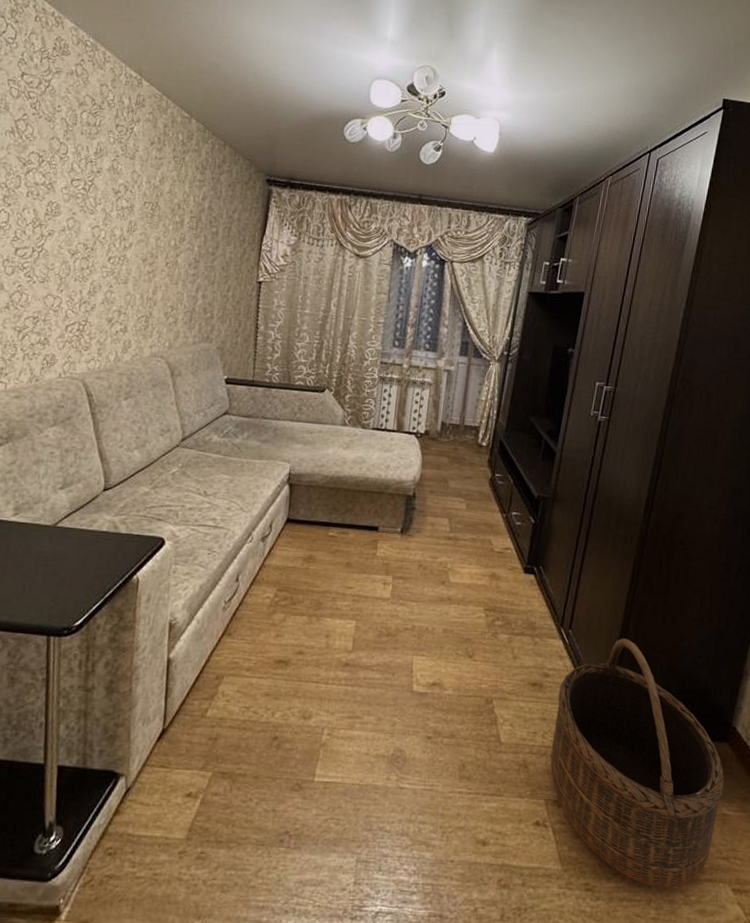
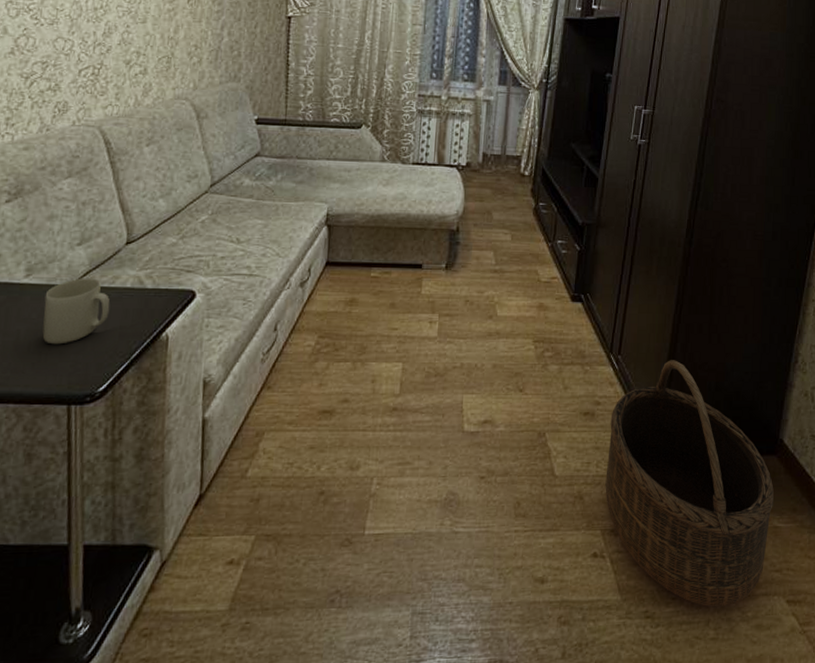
mug: none [26,519,88,580] -> present [42,278,110,345]

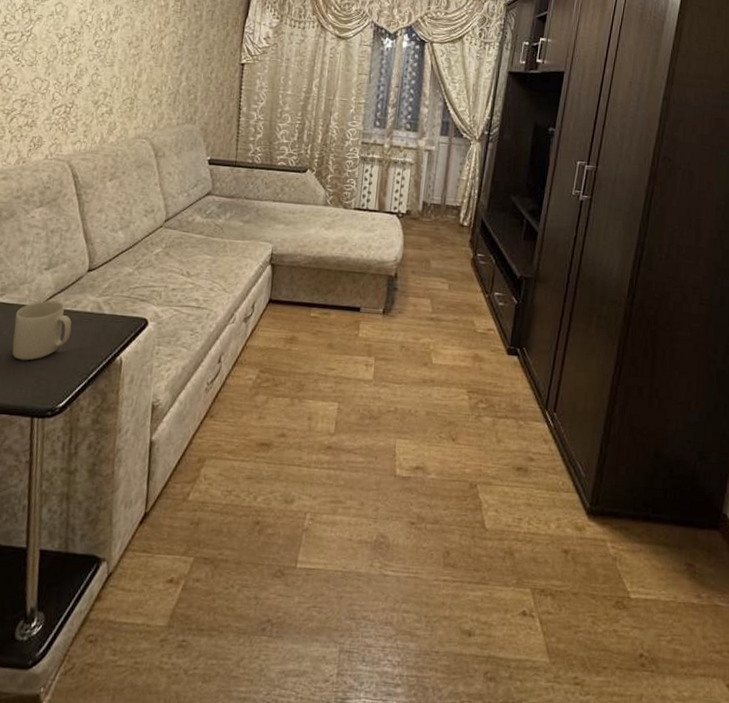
basket: present [605,360,774,607] -> none [536,421,715,683]

